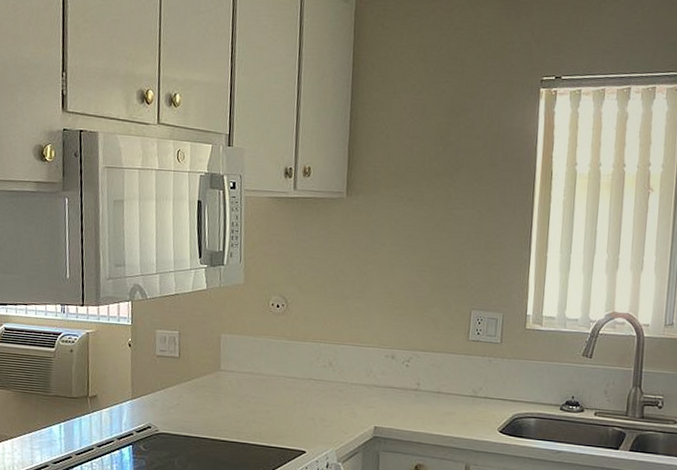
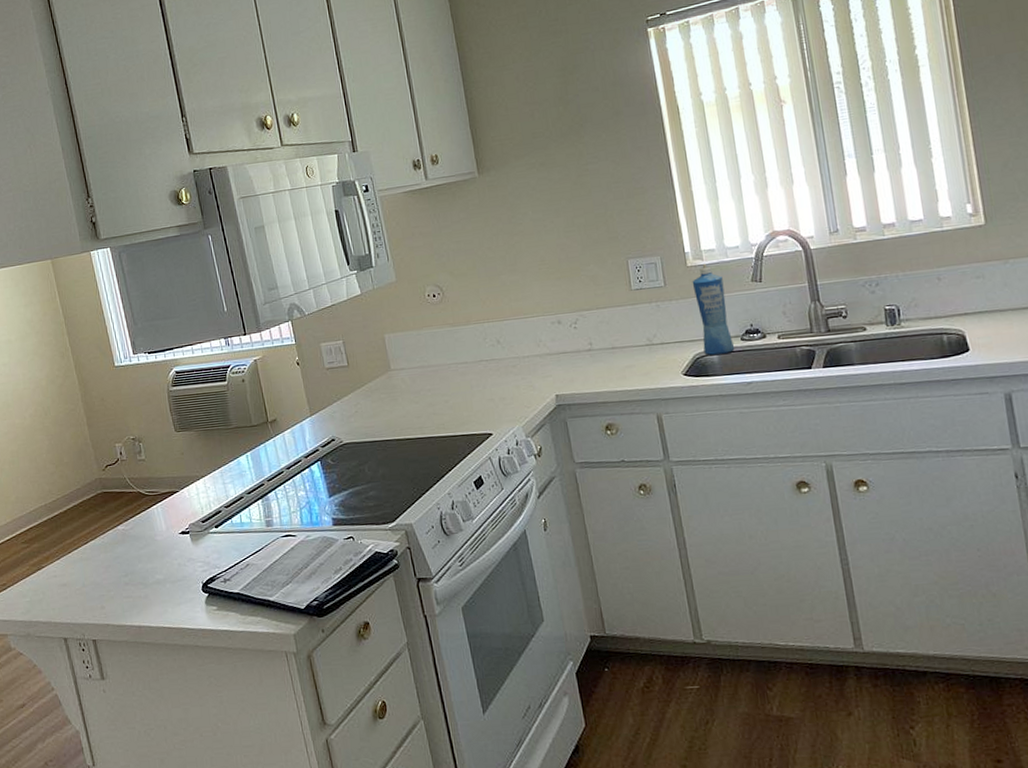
squeeze bottle: none [523,328,557,421] -> present [692,263,735,356]

